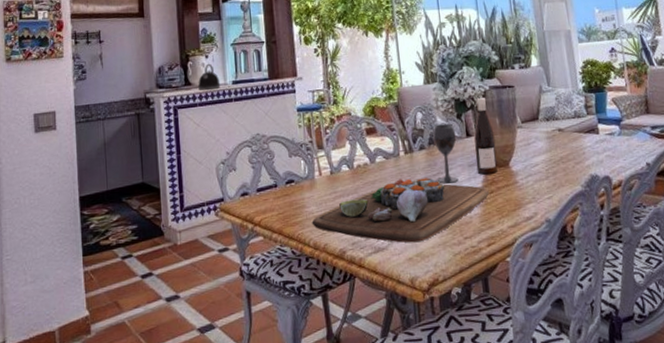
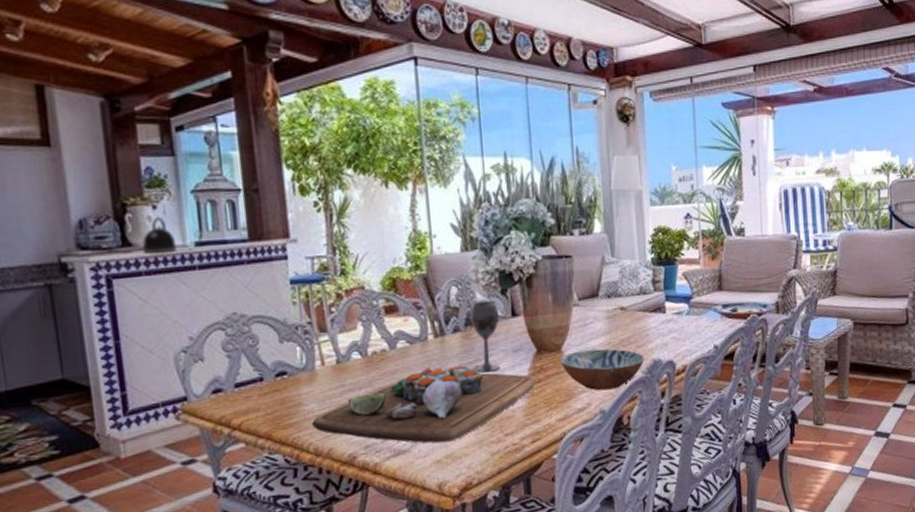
bottle: present [474,97,498,176] -> none [521,269,547,362]
bowl: none [508,164,583,202] -> present [560,348,645,391]

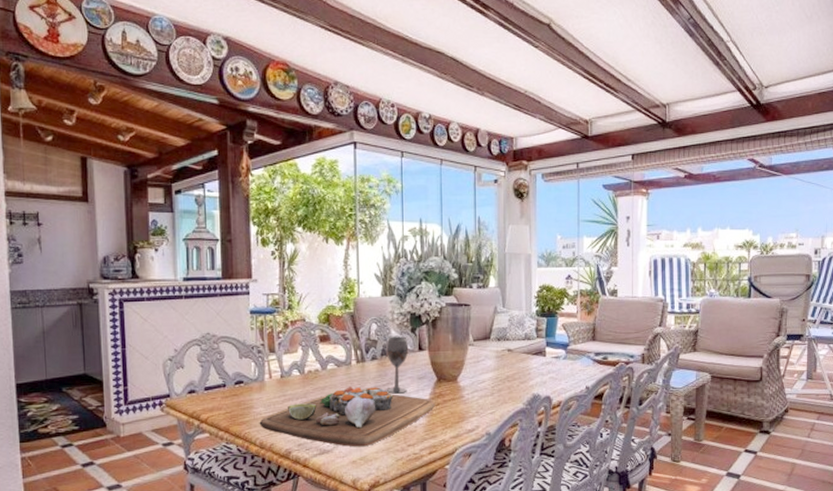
kettle: present [141,216,178,255] -> none [145,257,171,286]
bowl: present [560,348,645,391] -> none [455,382,527,416]

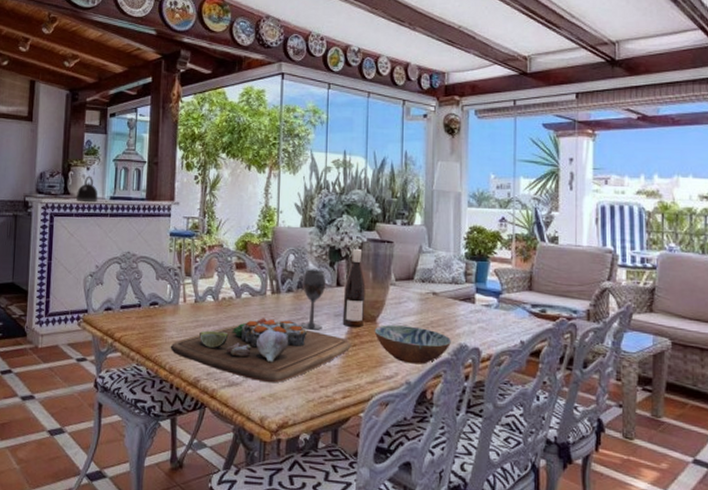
kettle: none [145,257,171,286] -> present [75,175,98,203]
bottle: none [425,313,446,389] -> present [342,248,366,328]
bowl: none [455,382,527,416] -> present [374,325,452,365]

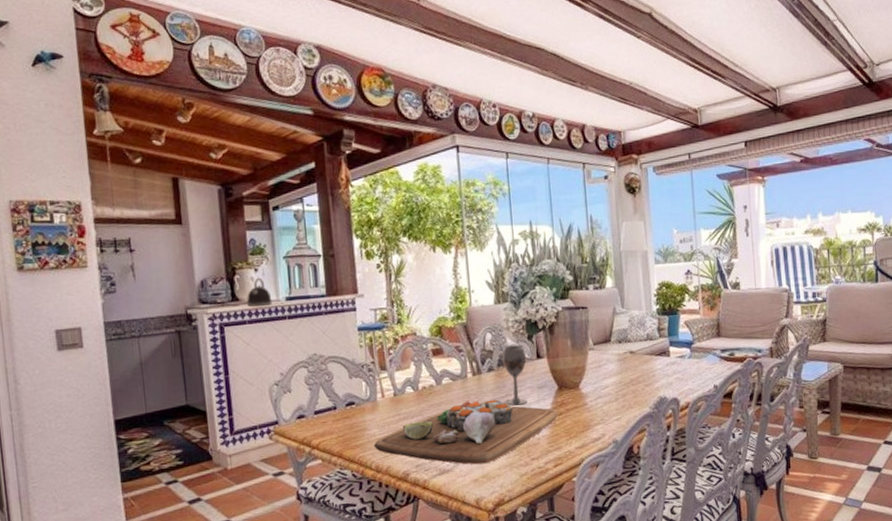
bottle: present [342,248,366,328] -> none [545,318,567,398]
bowl: present [374,325,452,365] -> none [578,386,652,423]

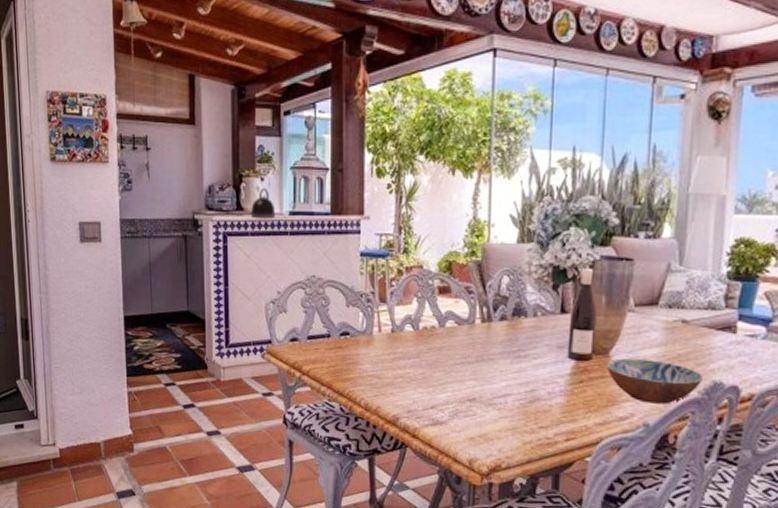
food platter: present [374,399,558,465] -> none [365,348,577,423]
wine glass: present [502,344,528,406] -> none [516,293,548,364]
bottle: none [545,318,567,398] -> present [567,267,597,362]
bowl: none [578,386,652,423] -> present [606,358,704,405]

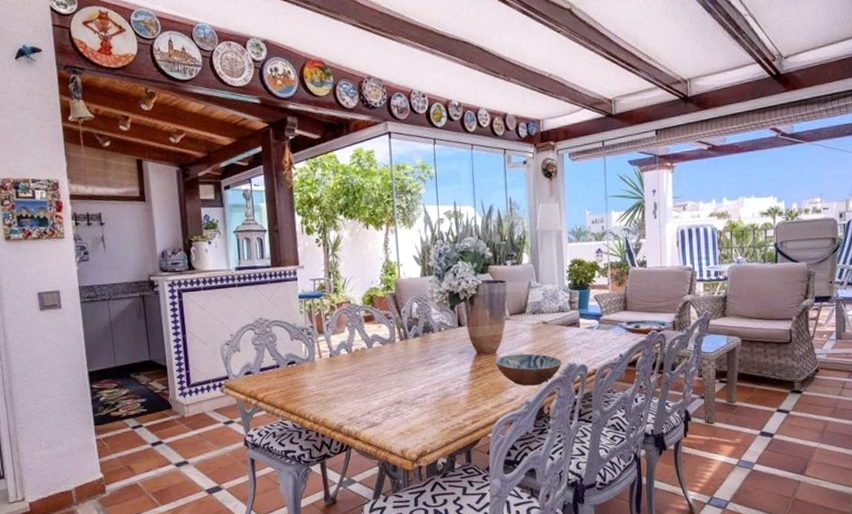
kettle: present [250,187,276,219] -> none [201,249,224,276]
bottle: present [567,267,597,362] -> none [465,290,485,362]

